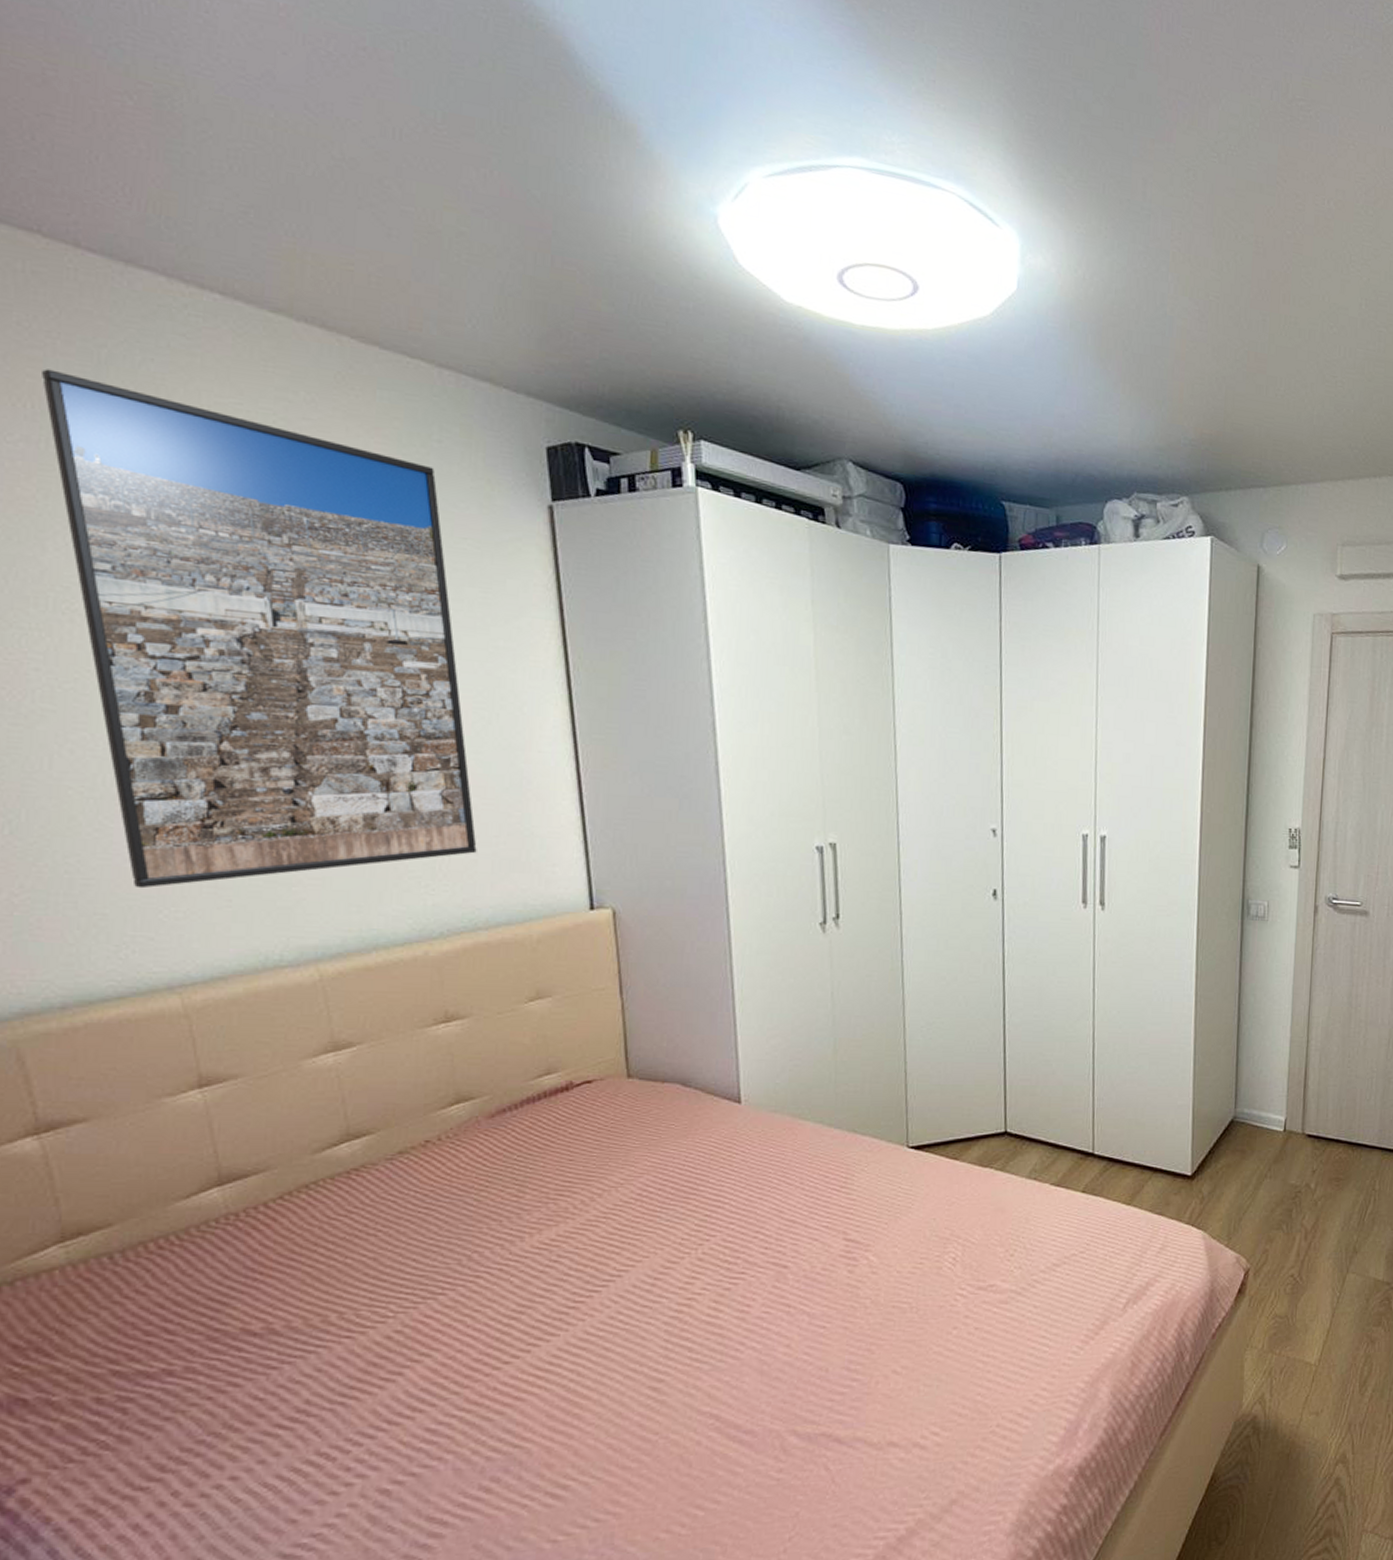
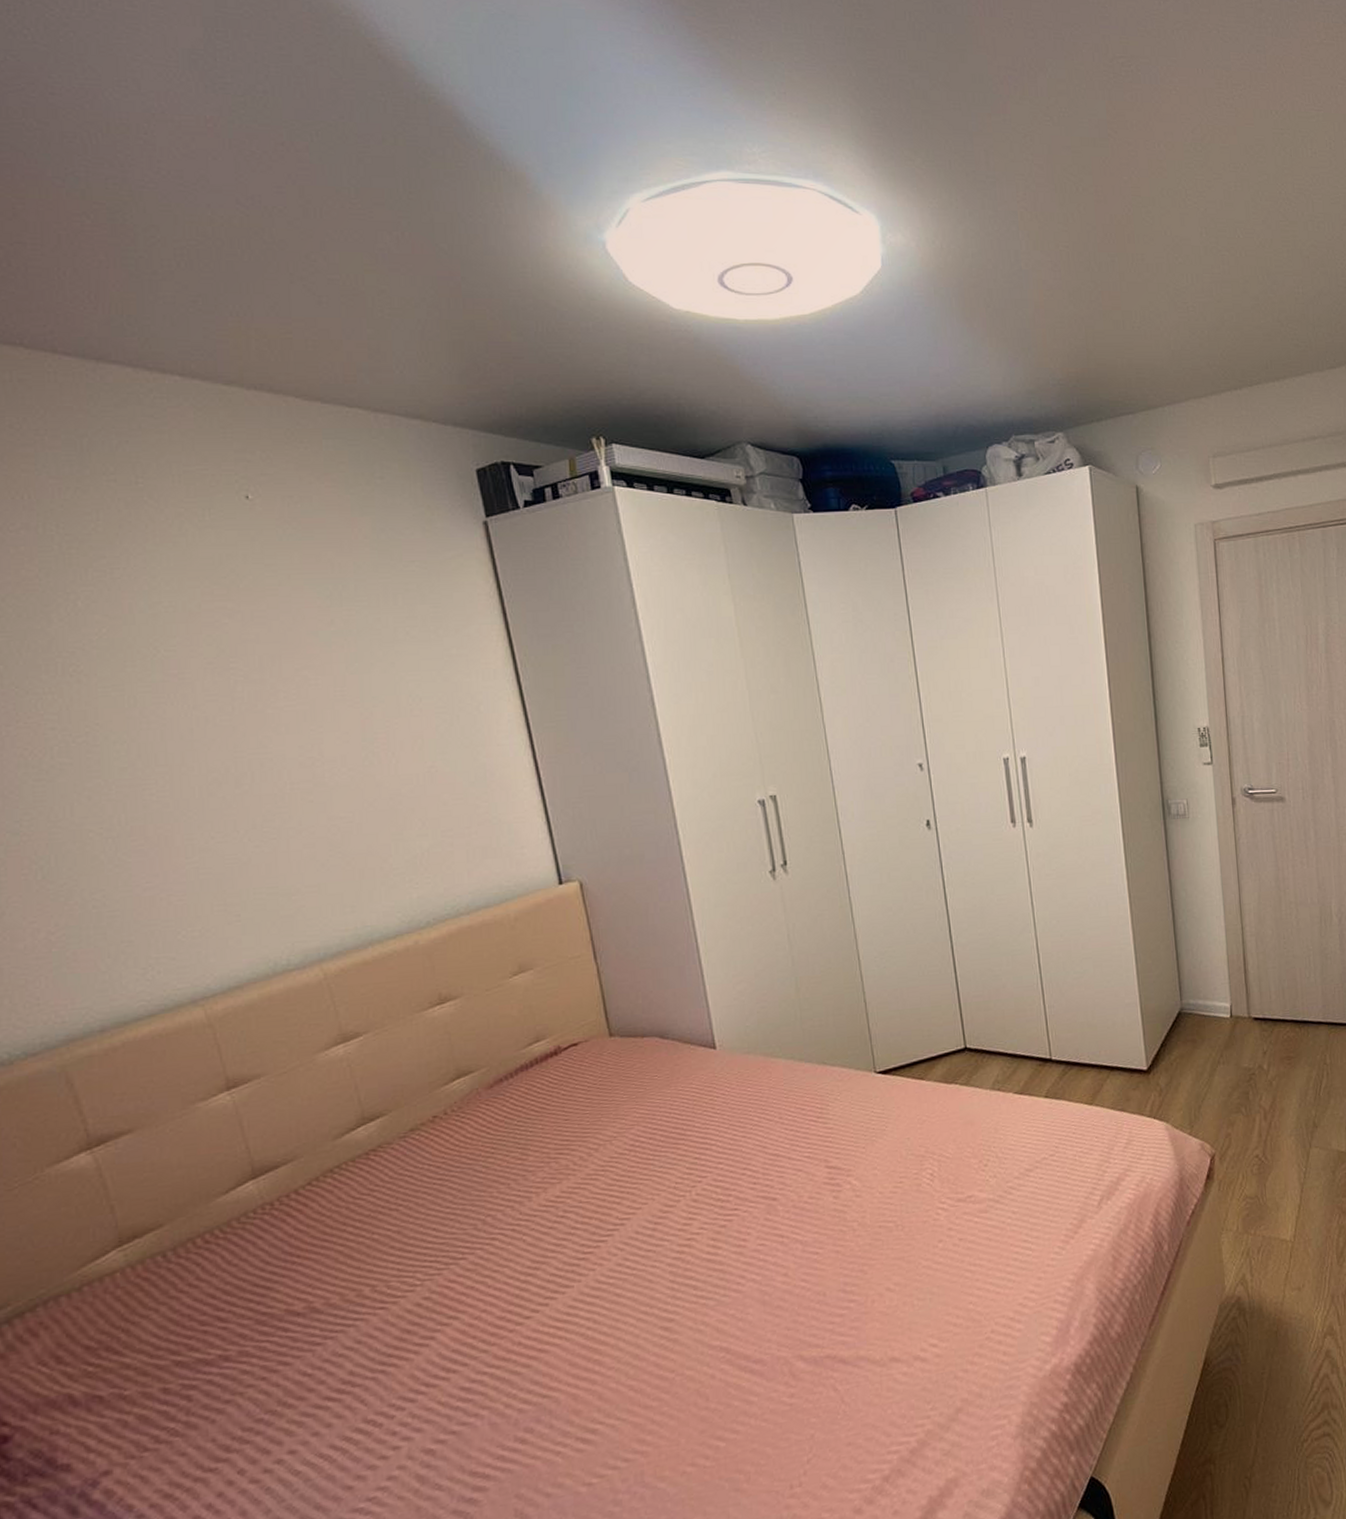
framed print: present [42,368,477,889] -> none [35,462,452,914]

